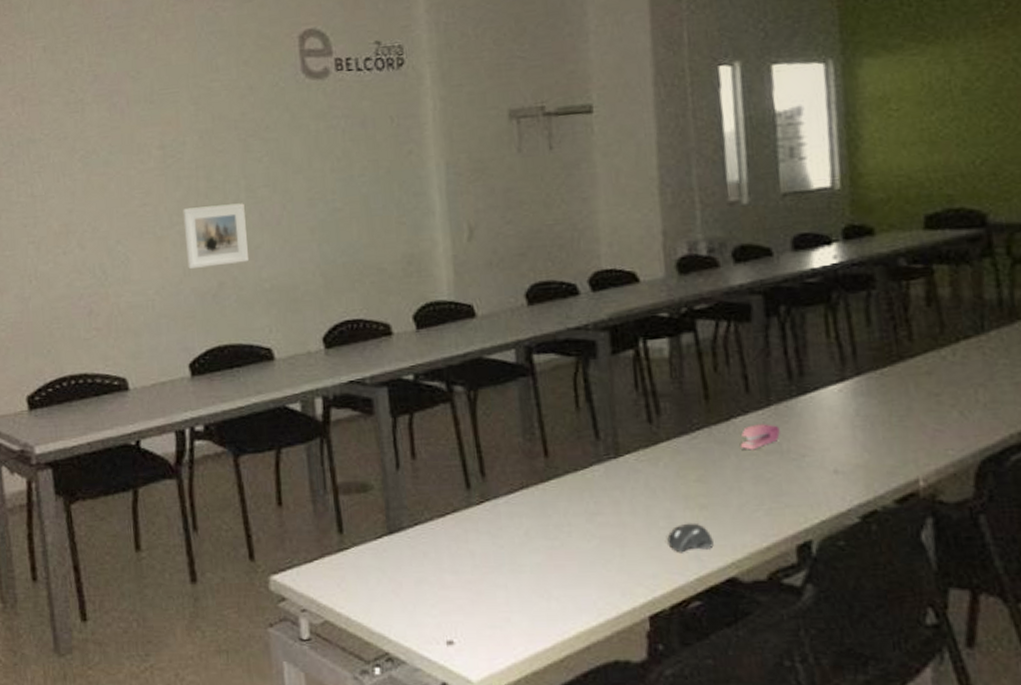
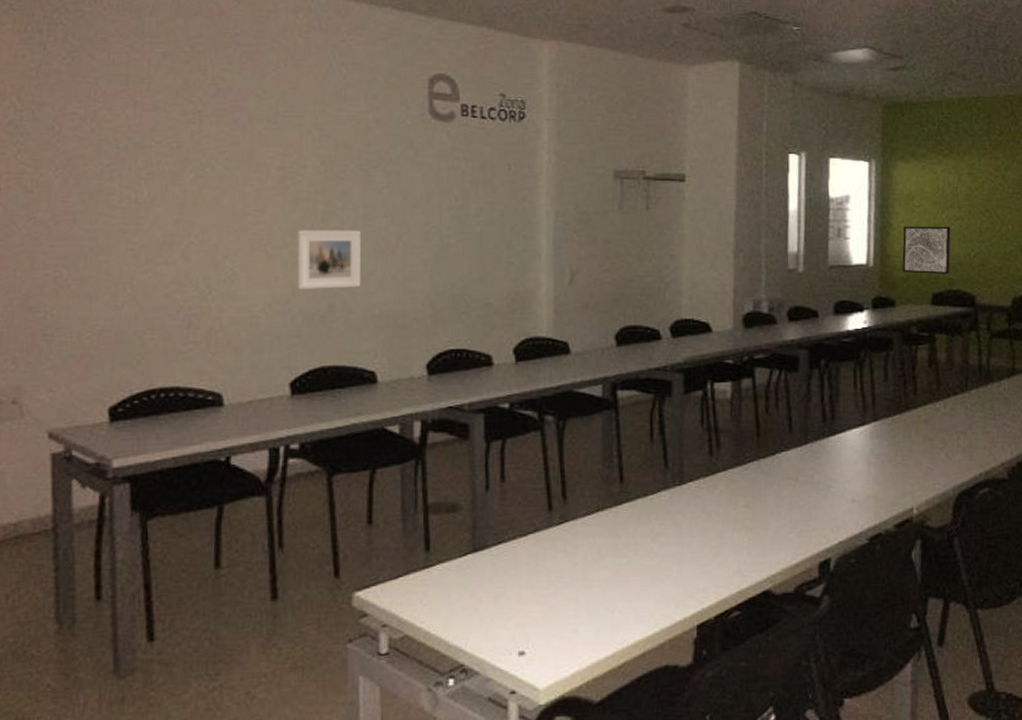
computer mouse: present [667,523,714,553] -> none [717,543,754,570]
stapler: present [740,424,780,450] -> none [781,459,813,481]
wall art: none [878,130,948,193] -> present [902,226,951,275]

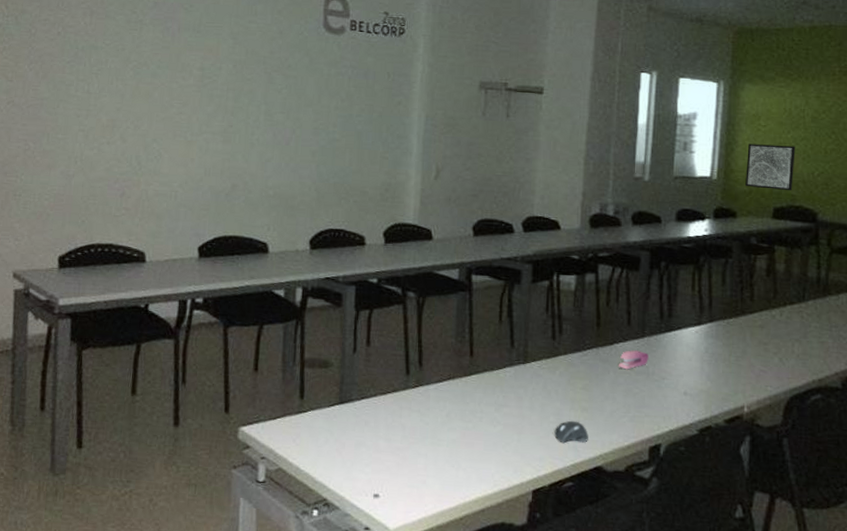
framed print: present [297,230,361,290] -> none [209,121,262,172]
computer mouse: none [717,543,754,570] -> present [554,420,588,444]
stapler: none [781,459,813,481] -> present [618,350,649,370]

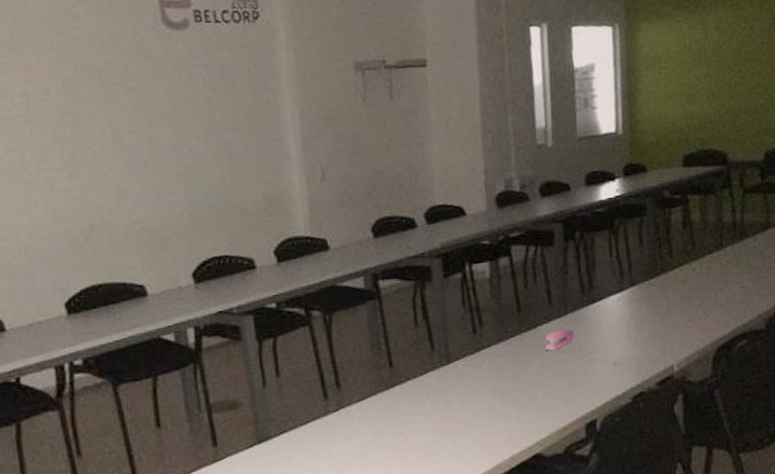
computer mouse: present [554,420,588,444] -> none [488,412,524,438]
wall art: present [745,144,796,191] -> none [651,85,701,137]

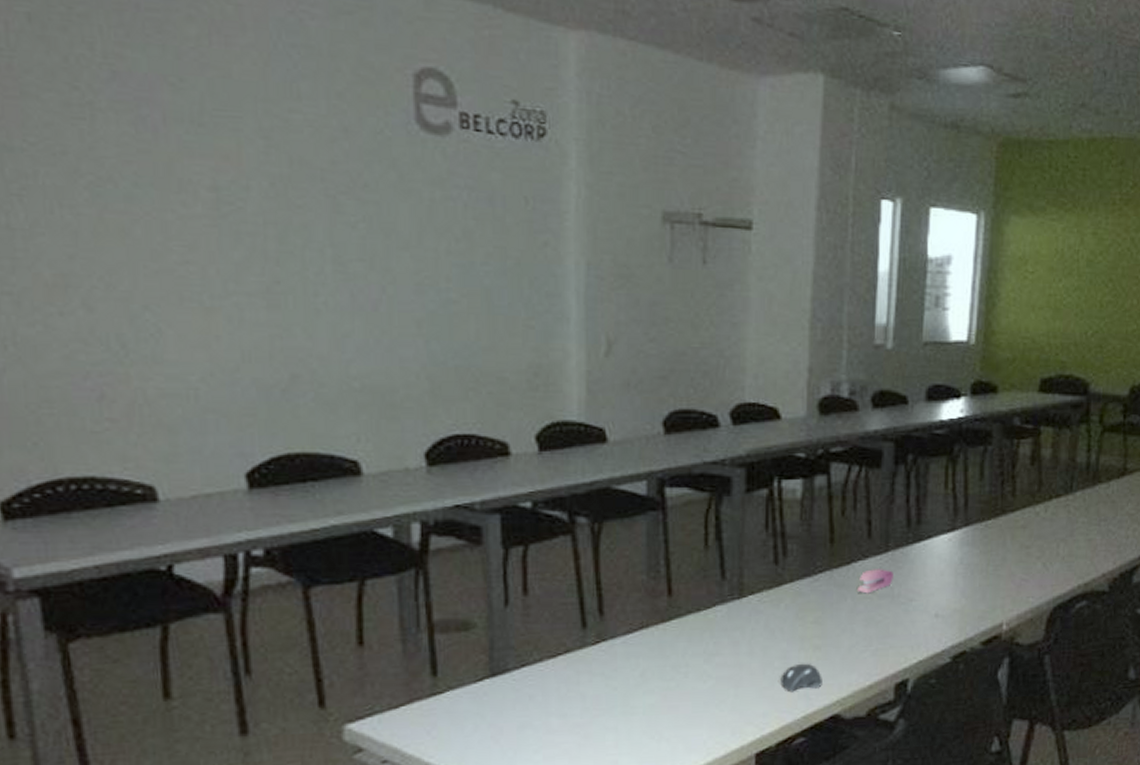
computer mouse: none [488,412,524,438] -> present [780,663,822,693]

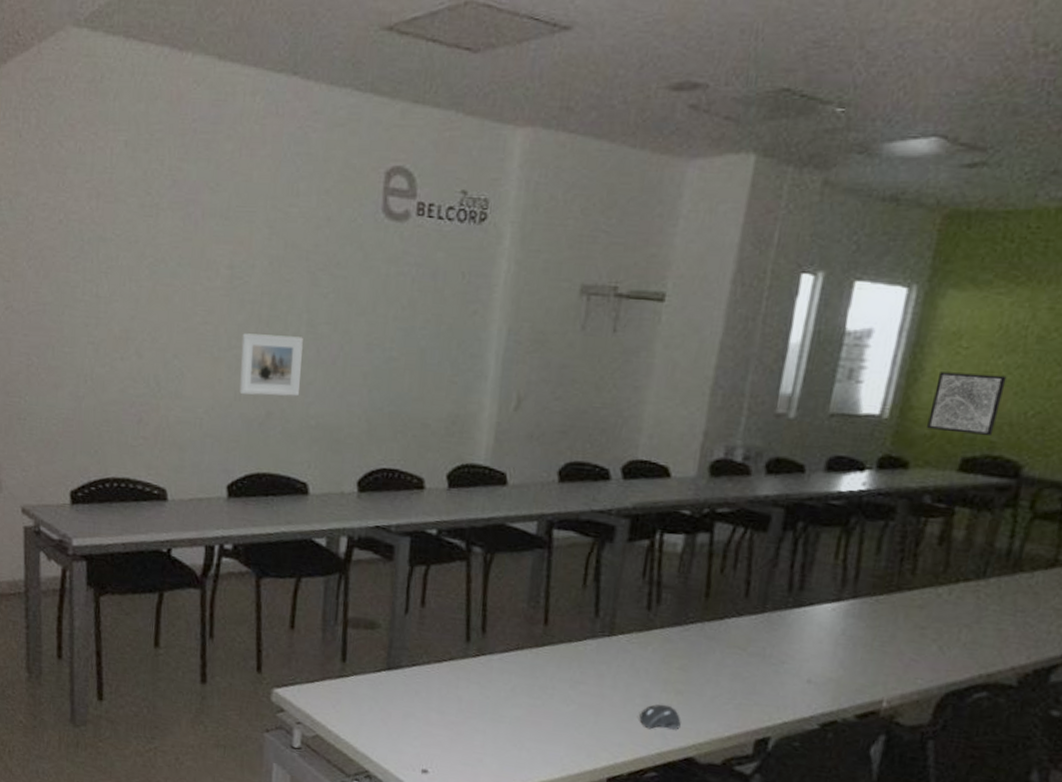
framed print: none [243,275,334,355] -> present [239,333,303,397]
stapler: present [856,569,894,594] -> none [726,627,768,650]
wall art: none [1009,296,1067,357] -> present [927,372,1007,437]

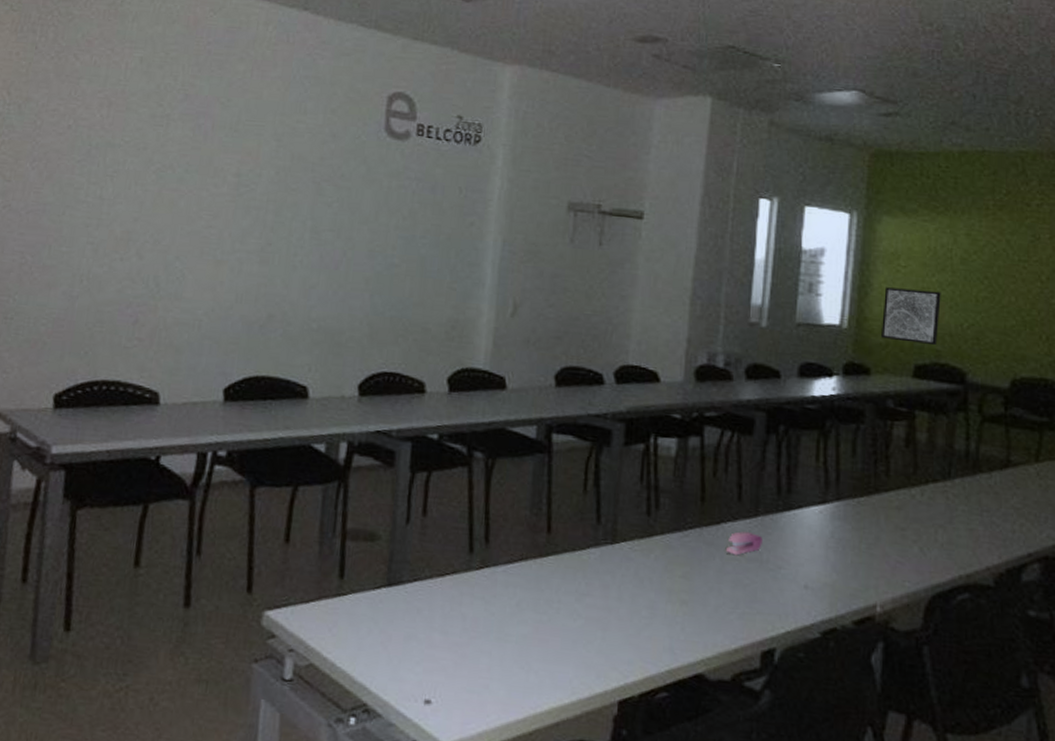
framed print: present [239,333,303,397] -> none [241,237,307,300]
computer mouse: present [639,704,681,730] -> none [646,616,688,644]
stapler: none [726,627,768,650] -> present [725,531,763,556]

